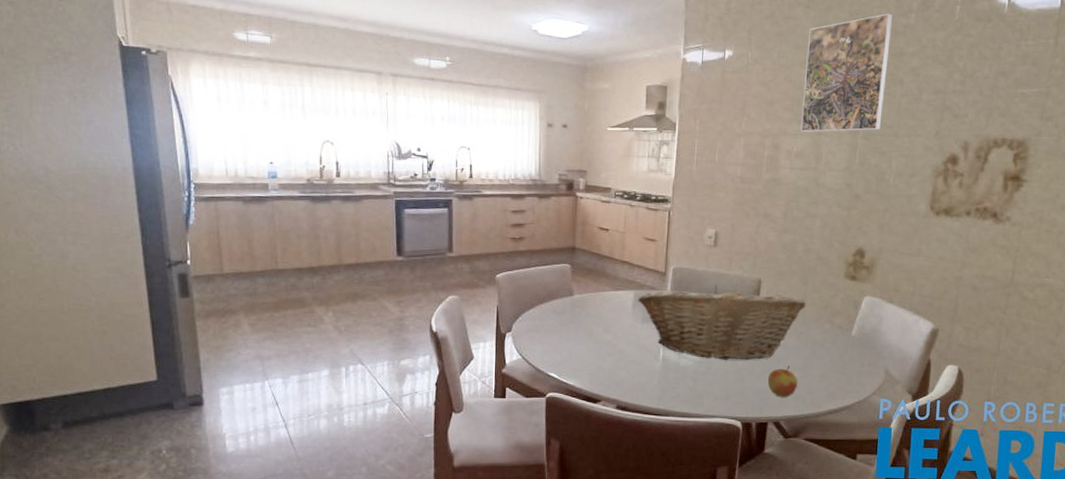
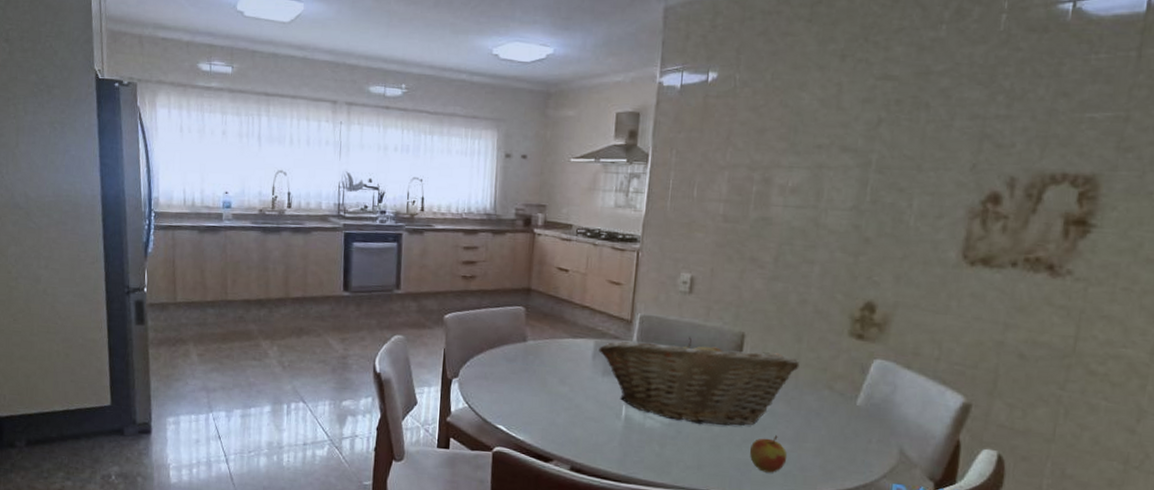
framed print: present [800,13,893,133] -> none [797,25,918,165]

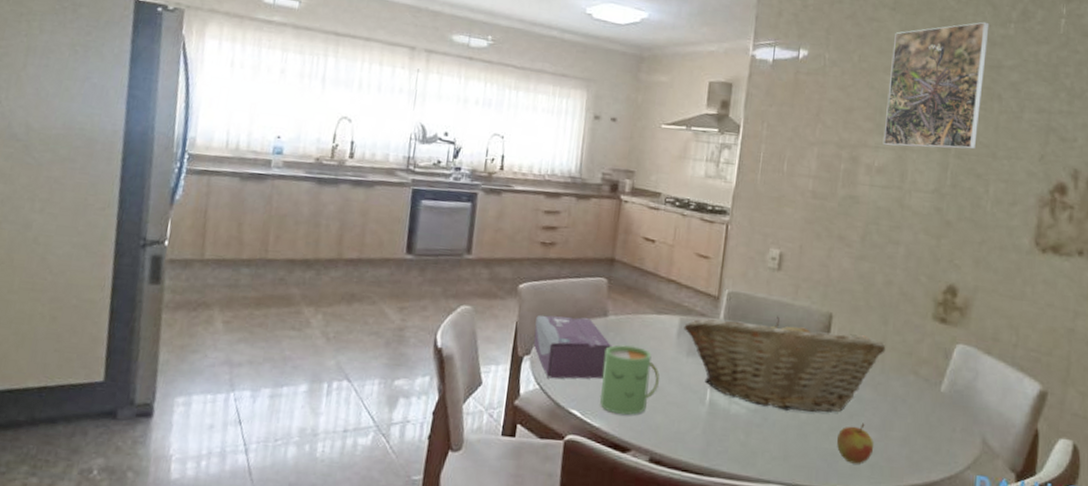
tissue box: none [460,341,532,398] -> present [533,314,613,379]
mug: none [523,366,577,430] -> present [599,344,660,415]
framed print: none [797,25,918,165] -> present [883,21,989,150]

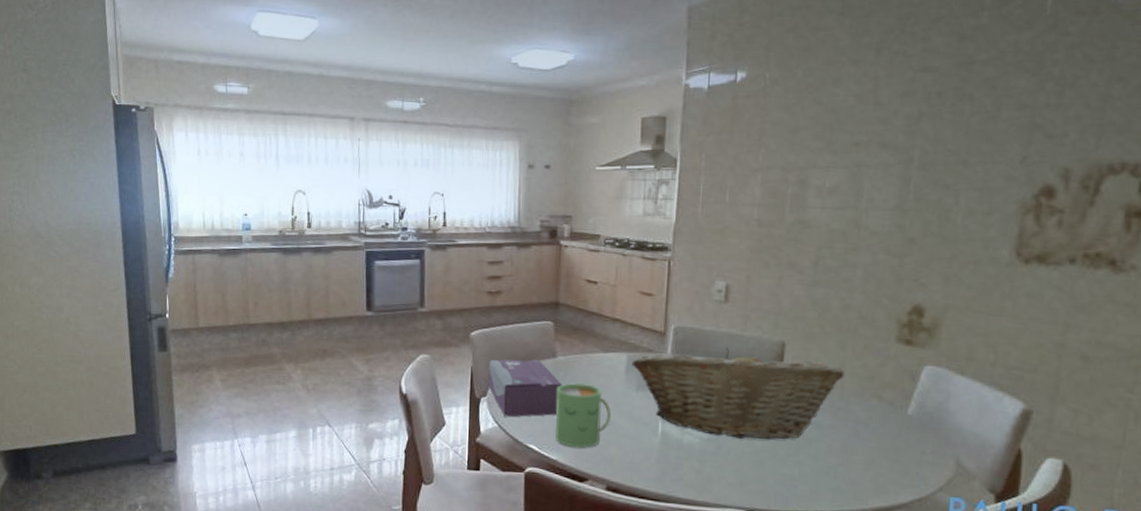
apple: present [837,423,874,464] -> none [795,448,836,488]
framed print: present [883,21,989,150] -> none [834,14,957,164]

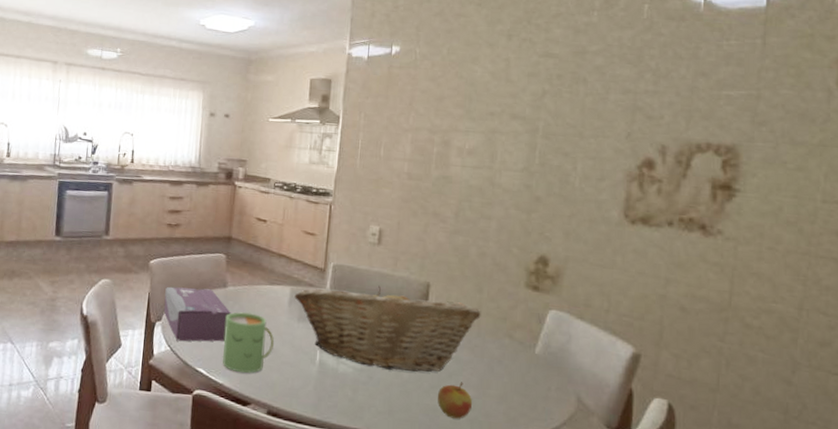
apple: none [795,448,836,488] -> present [438,382,473,419]

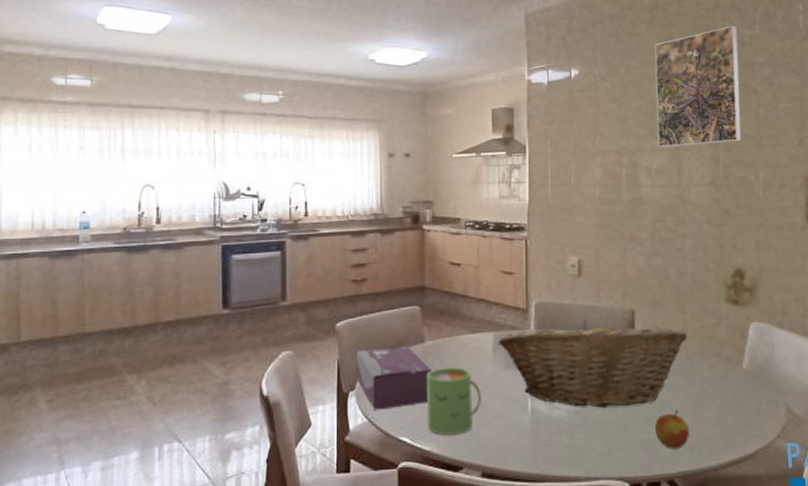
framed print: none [473,11,573,130] -> present [655,25,742,148]

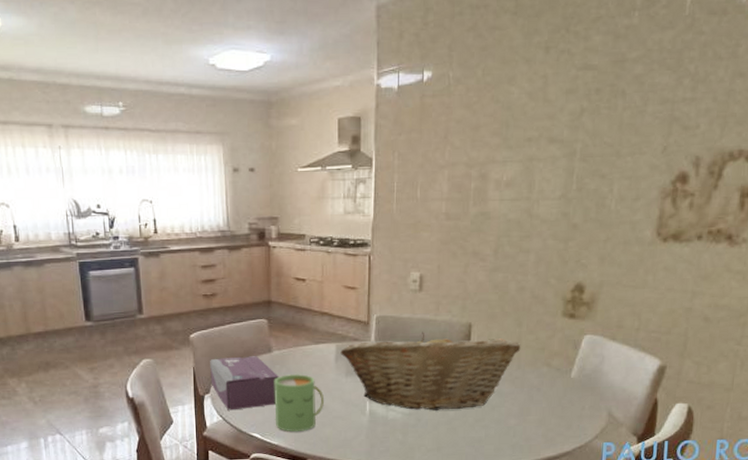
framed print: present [655,25,742,148] -> none [510,13,613,159]
apple: present [655,409,690,449] -> none [482,412,514,446]

